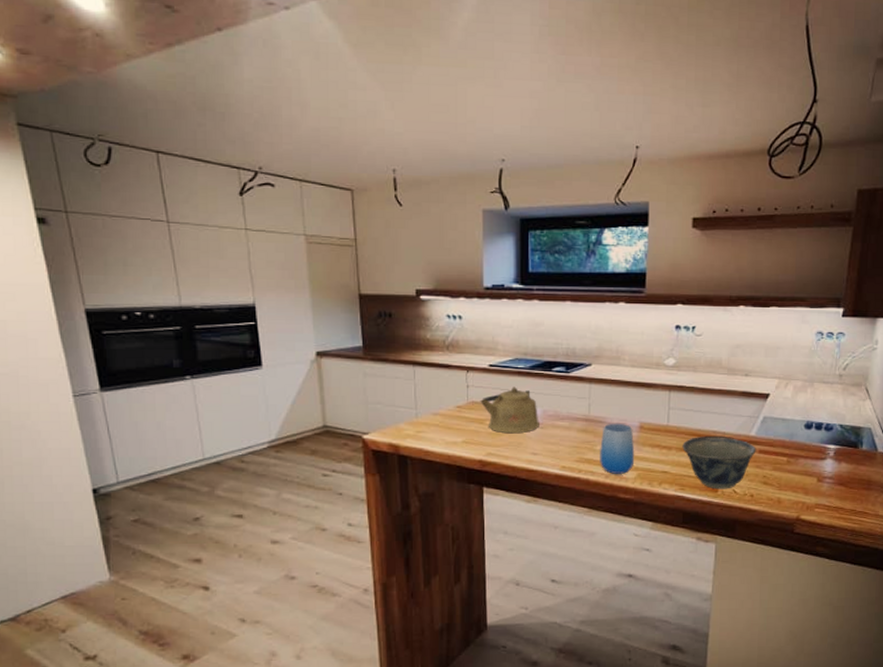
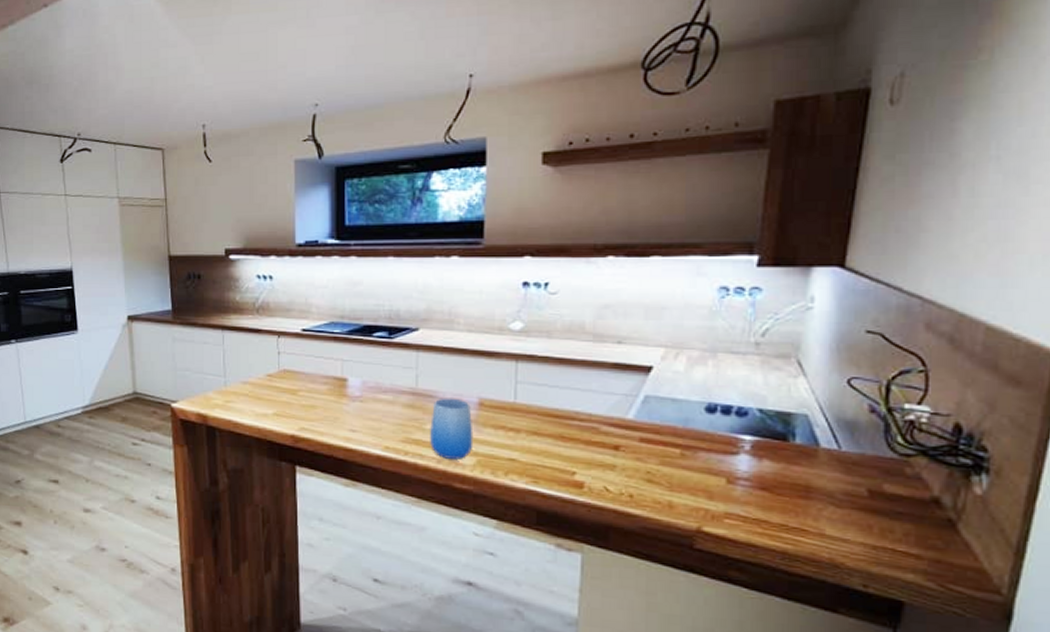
kettle: present [480,386,539,434] -> none [292,354,358,407]
bowl: present [682,435,756,489] -> none [534,417,636,486]

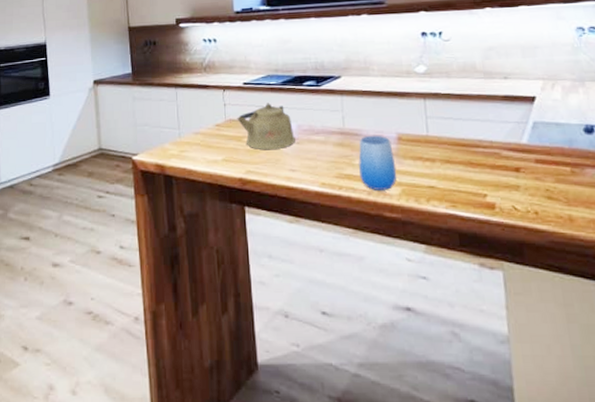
kettle: none [292,354,358,407] -> present [237,103,295,150]

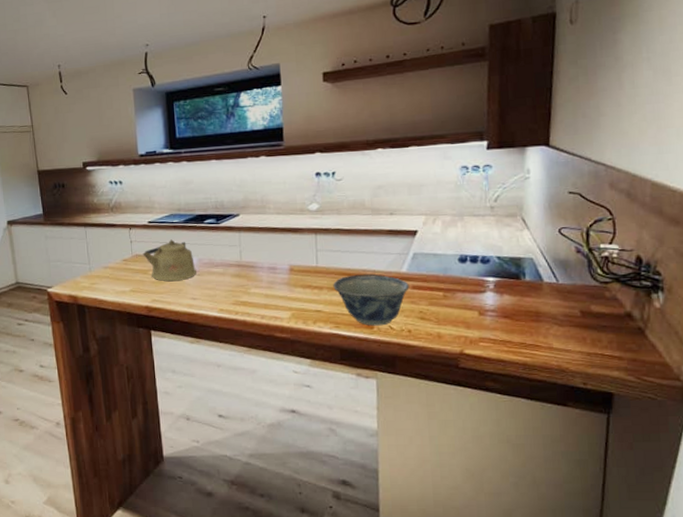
cup: present [358,135,397,190] -> none [253,266,288,315]
bowl: none [446,144,532,206] -> present [333,273,409,326]

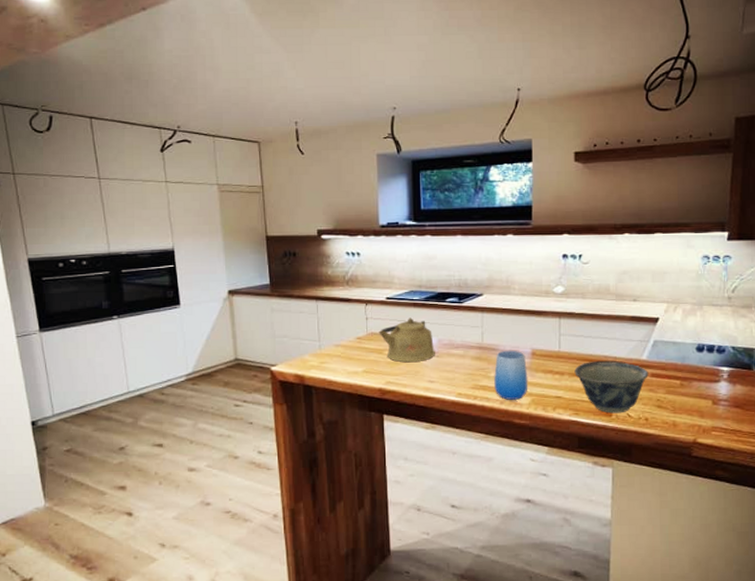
cup: none [253,266,288,315] -> present [494,350,528,400]

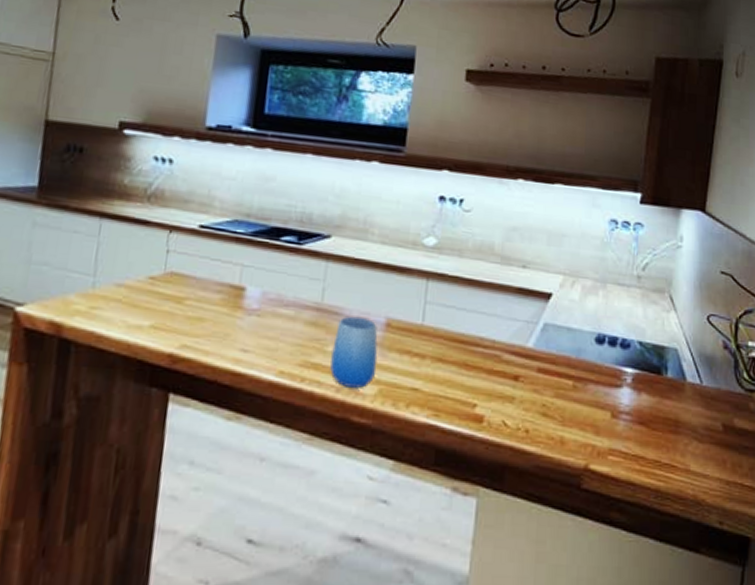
kettle: present [379,317,435,363] -> none [181,256,256,320]
bowl: present [574,360,648,414] -> none [439,342,534,420]

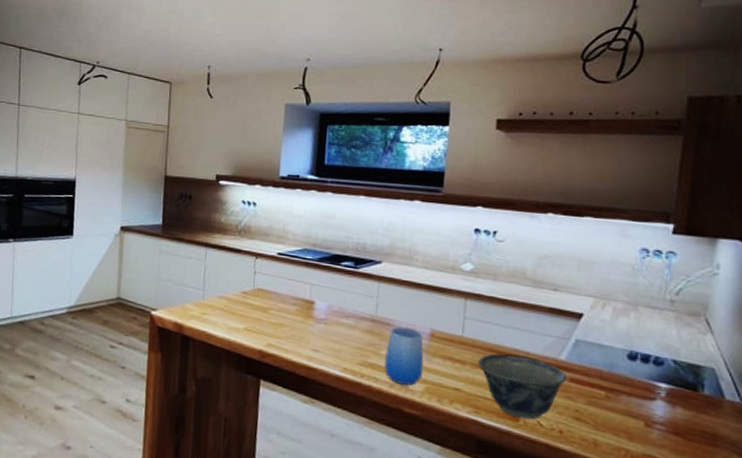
bowl: none [439,342,534,420] -> present [478,353,567,420]

